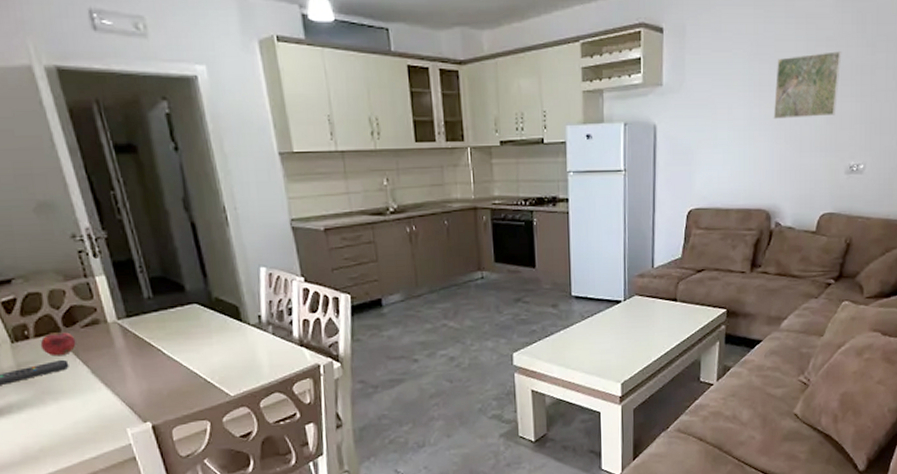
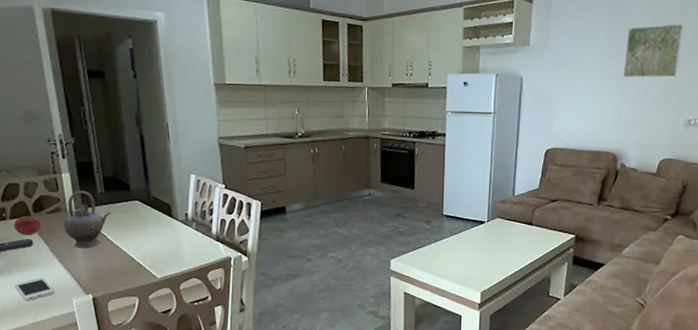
smartphone: none [51,406,104,435] -> present [15,278,55,300]
teapot: none [104,296,164,368] -> present [64,191,111,248]

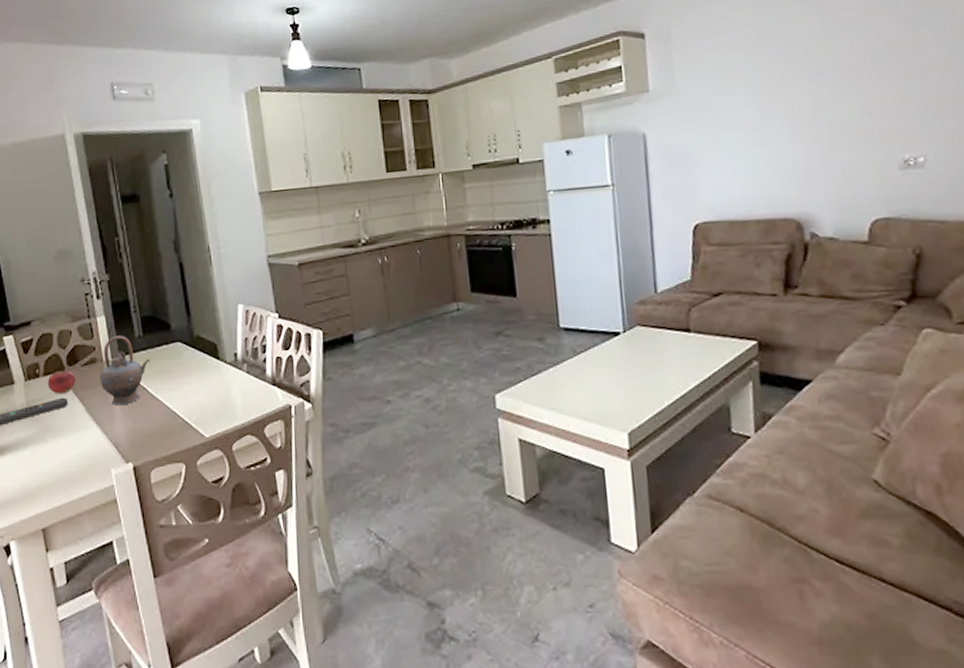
smartphone: present [15,278,55,300] -> none [49,444,92,473]
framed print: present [622,23,684,78] -> none [786,30,874,114]

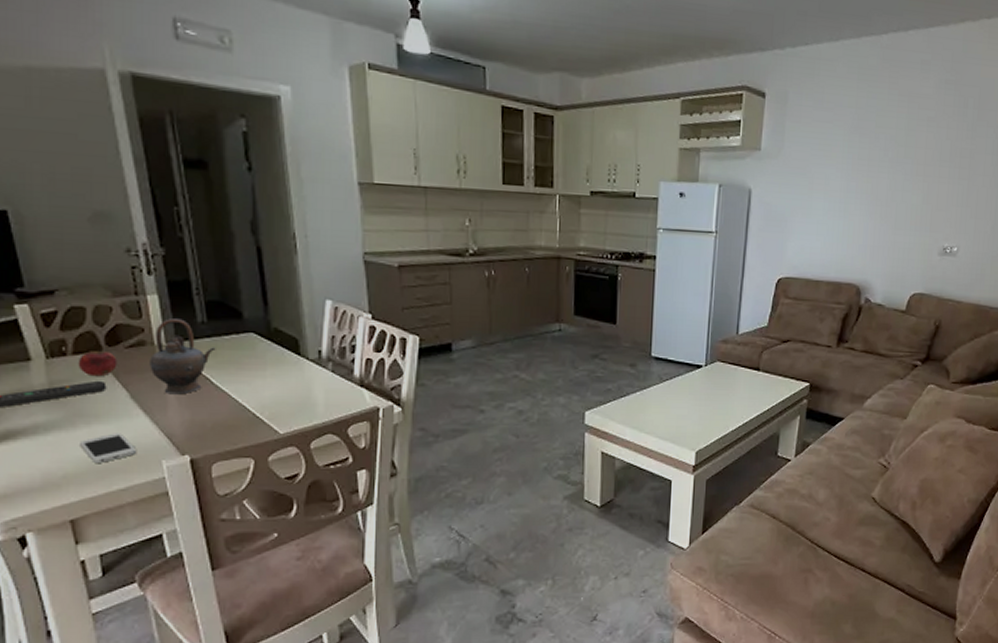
smartphone: none [49,444,92,473] -> present [80,433,137,463]

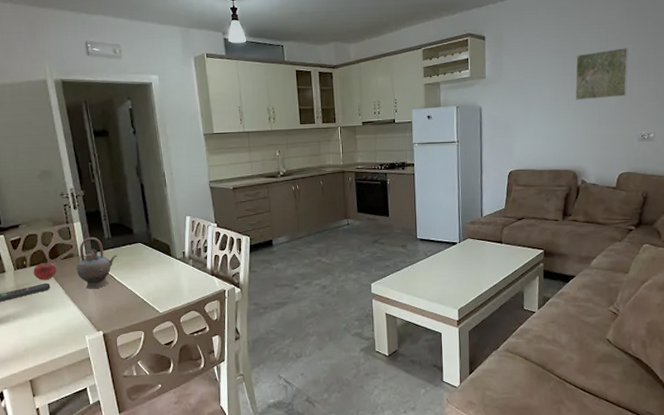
smartphone: present [80,433,137,463] -> none [35,318,70,339]
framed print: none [869,131,942,196] -> present [575,47,629,100]

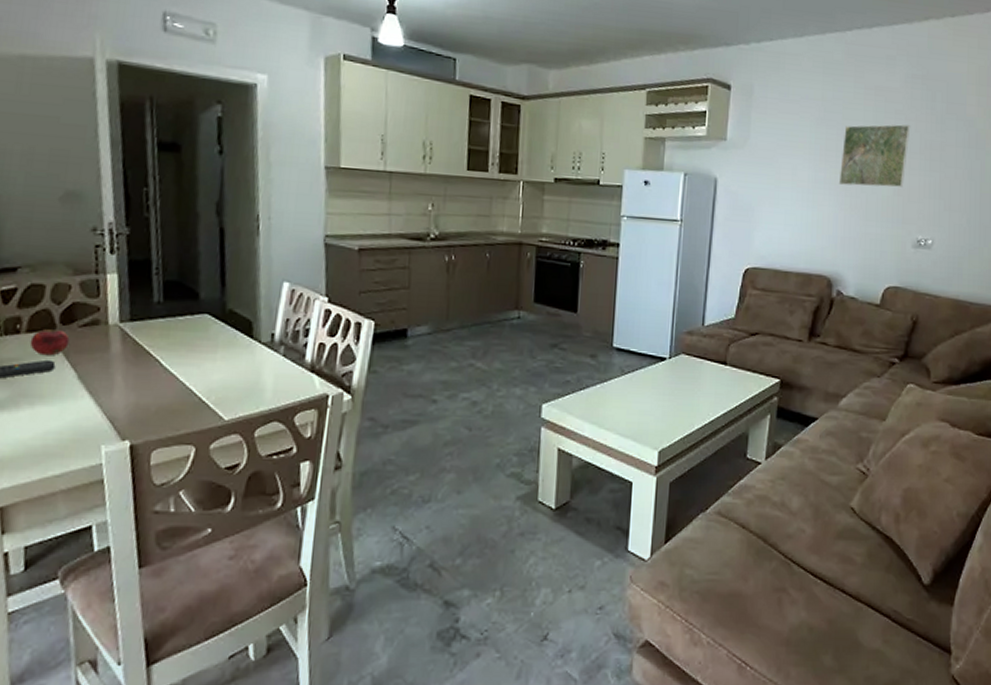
teapot: present [76,237,117,289] -> none [100,298,169,376]

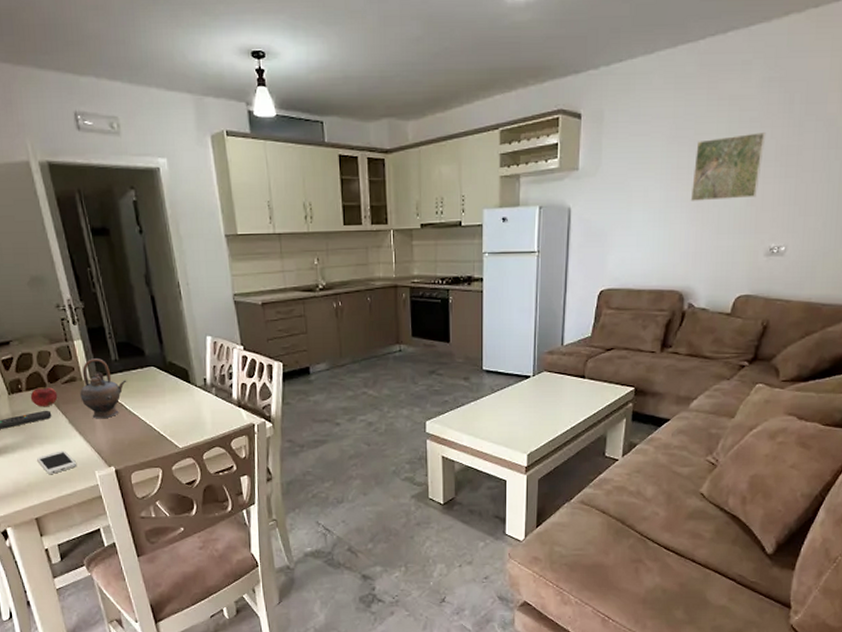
smartphone: none [20,415,78,446] -> present [37,450,77,474]
teapot: none [100,298,169,376] -> present [80,358,127,419]

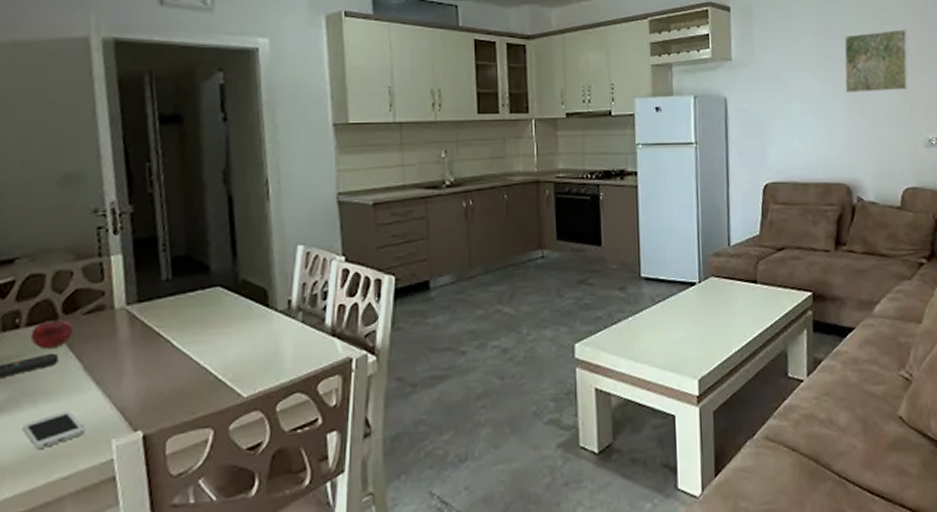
teapot: present [80,358,127,419] -> none [107,278,180,363]

